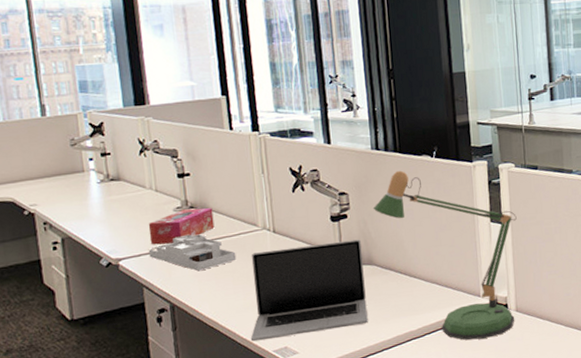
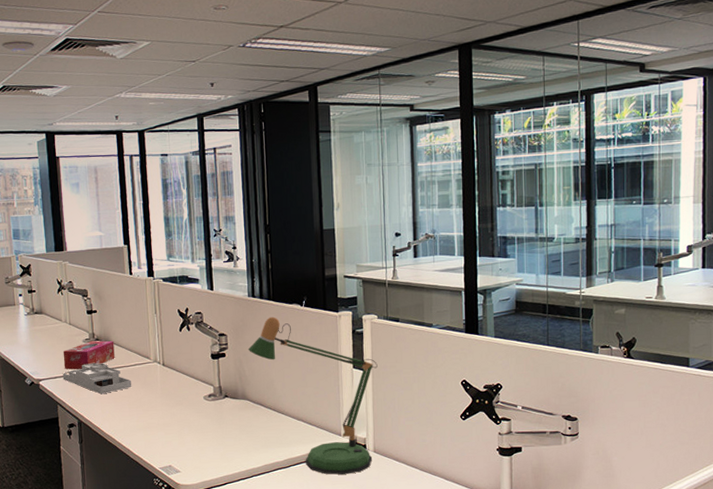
laptop: present [250,239,368,342] -> none [141,376,240,458]

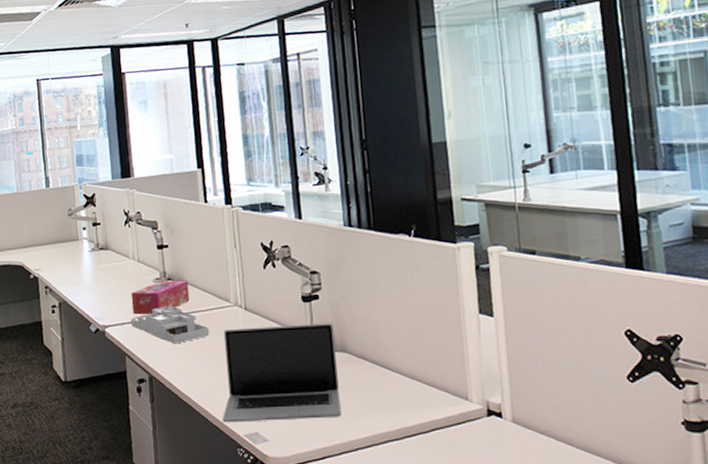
laptop: none [141,376,240,458] -> present [222,323,341,423]
desk lamp: present [248,316,378,475] -> none [345,250,512,451]

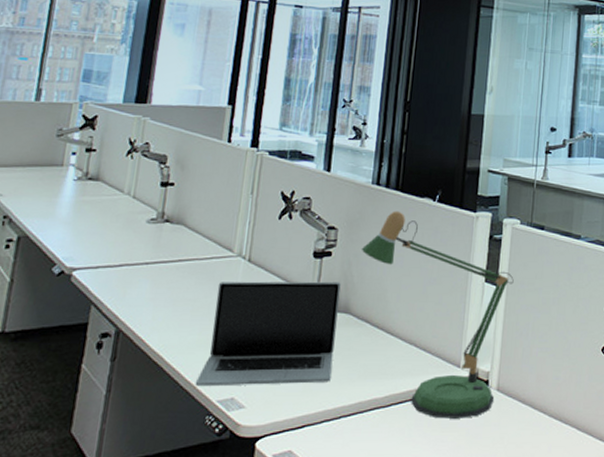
desk organizer: present [130,306,210,344] -> none [107,250,203,295]
tissue box: present [131,280,190,315] -> none [112,222,189,258]
desk lamp: none [345,250,512,451] -> present [361,210,514,419]

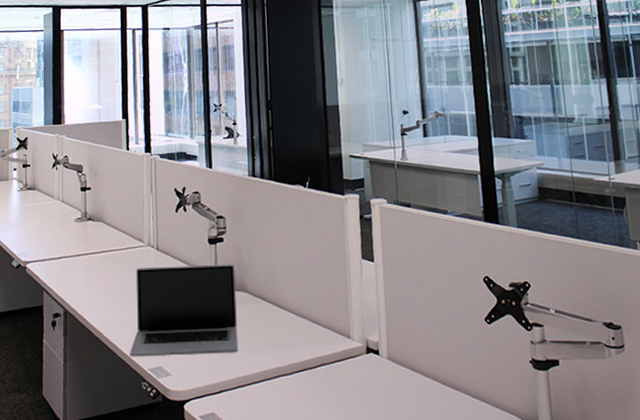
desk lamp: present [361,210,514,419] -> none [247,198,389,386]

